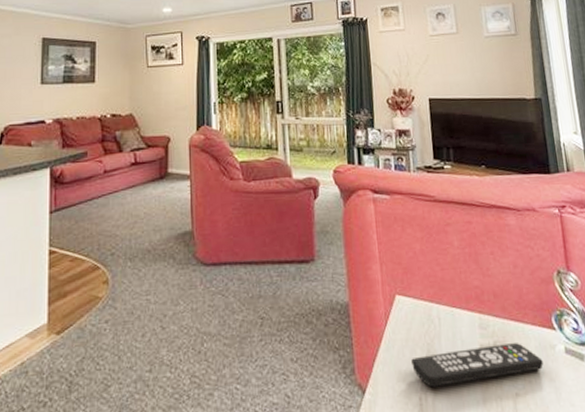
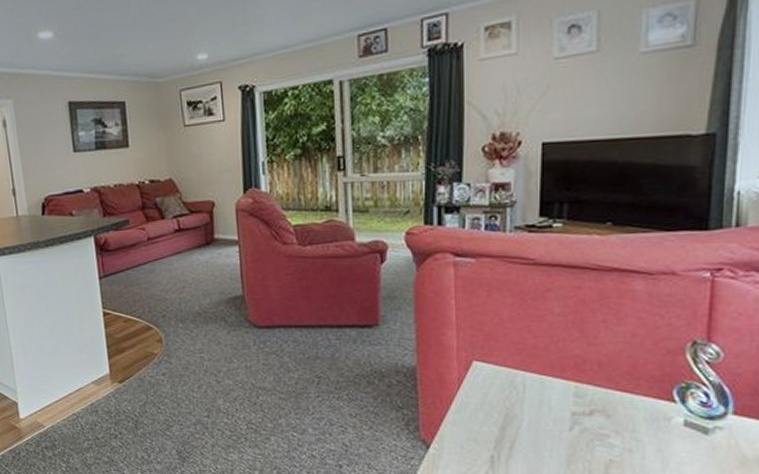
remote control: present [411,343,543,388] -> none [485,413,651,448]

